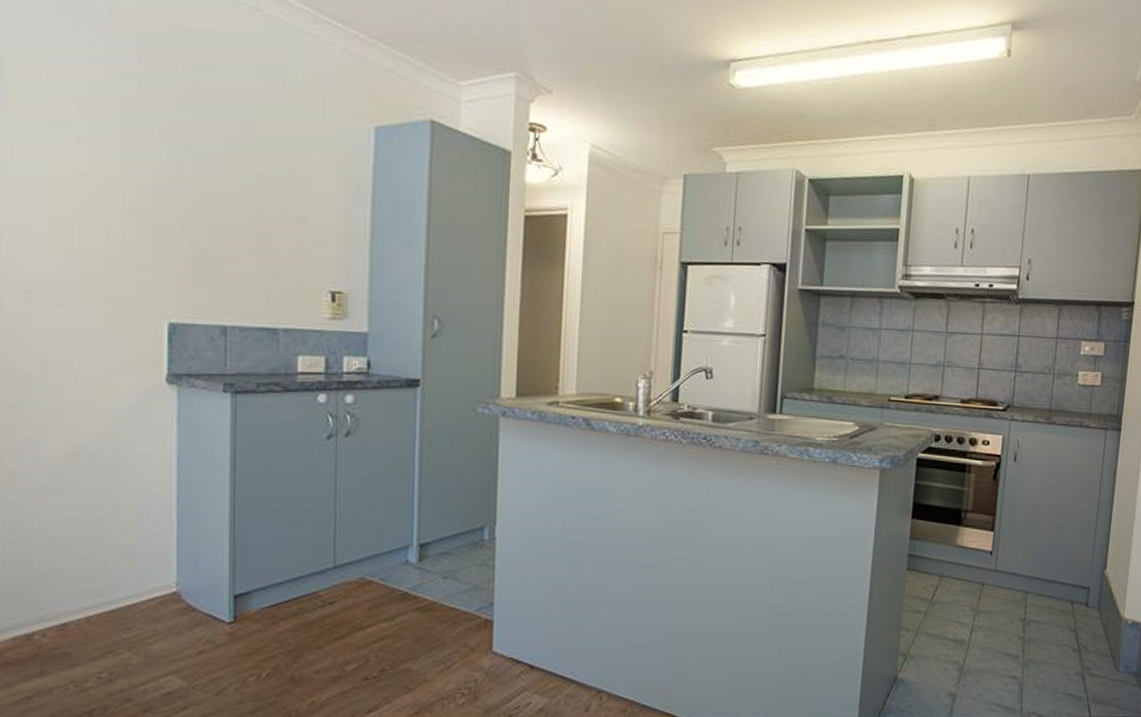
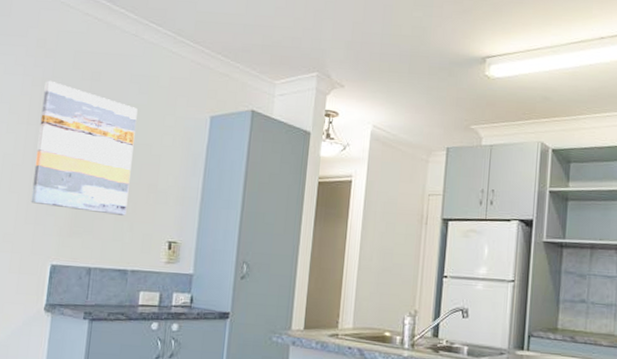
wall art: none [128,69,271,258] -> present [31,80,138,216]

